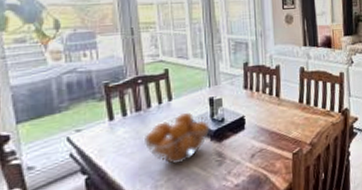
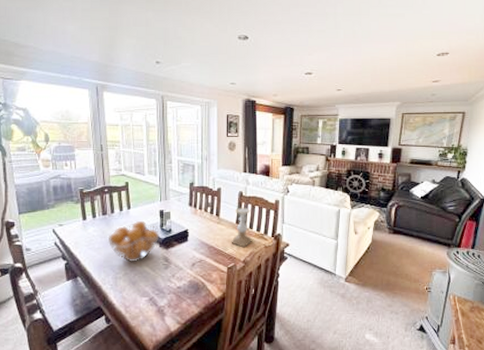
candle holder: none [295,83,319,129] -> present [231,207,253,248]

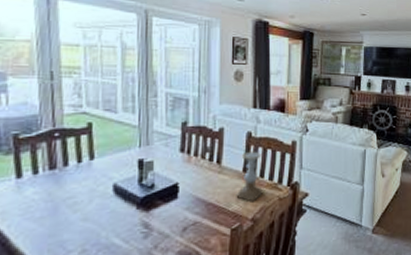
fruit basket: present [107,220,161,263] -> none [56,174,139,234]

